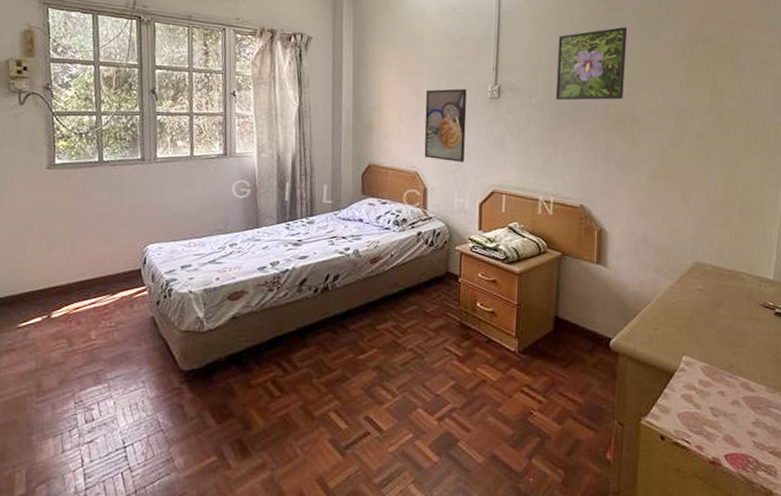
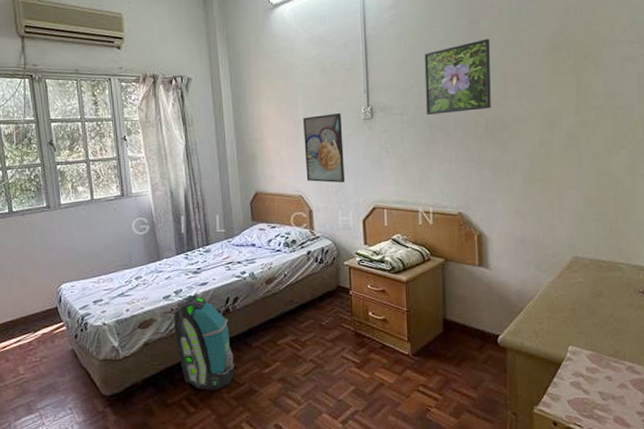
backpack: none [266,268,328,374] -> present [174,294,234,390]

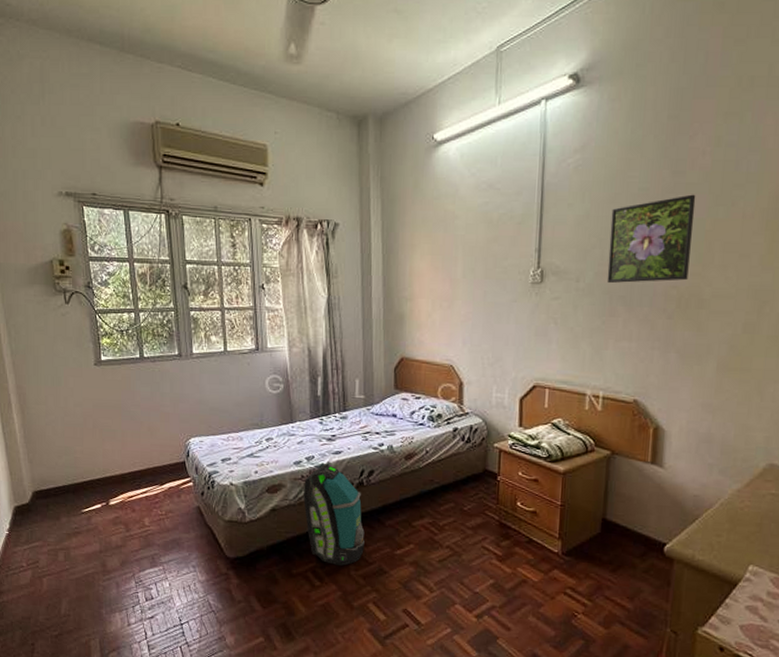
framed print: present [303,112,346,183] -> none [459,273,506,355]

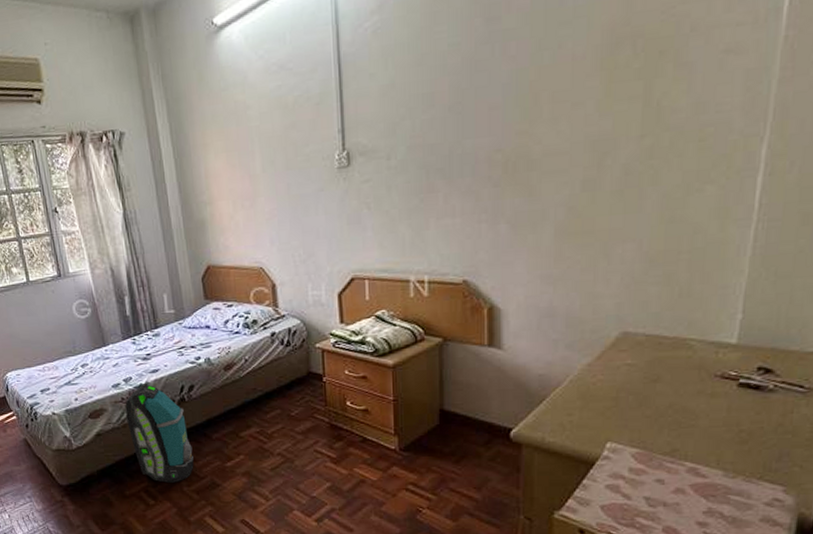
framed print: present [607,194,696,284] -> none [419,41,516,157]

